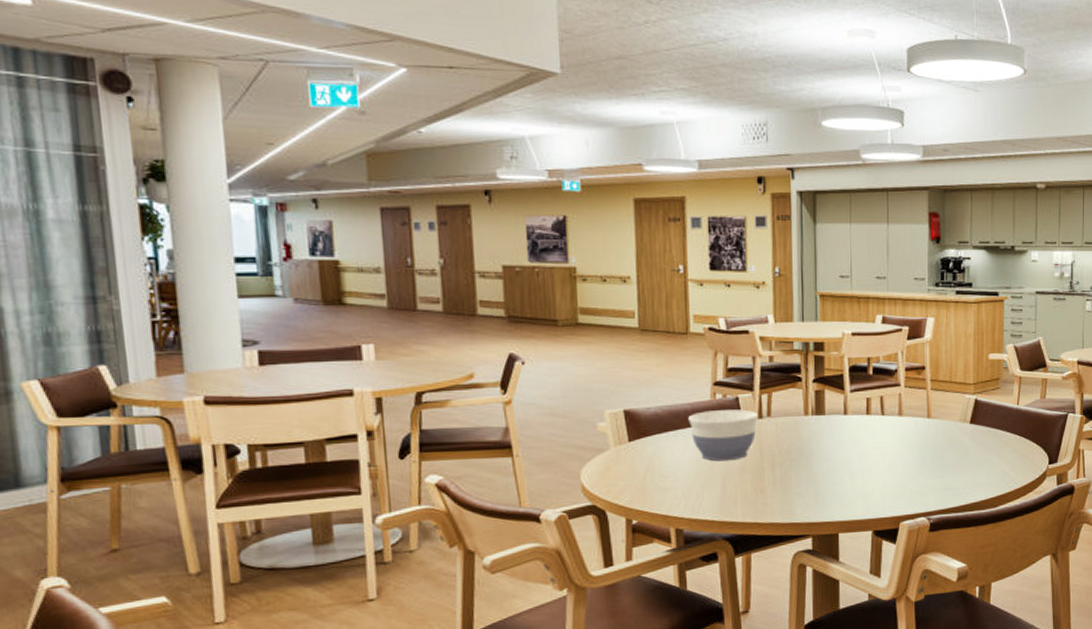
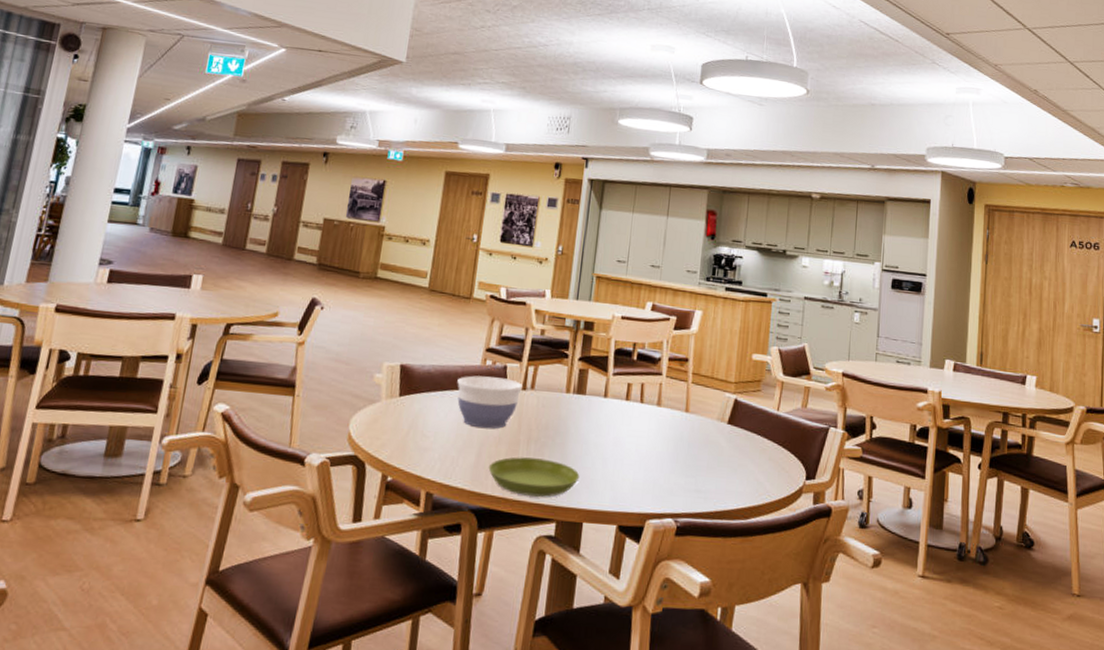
saucer: none [735,481,830,518] -> present [488,457,580,497]

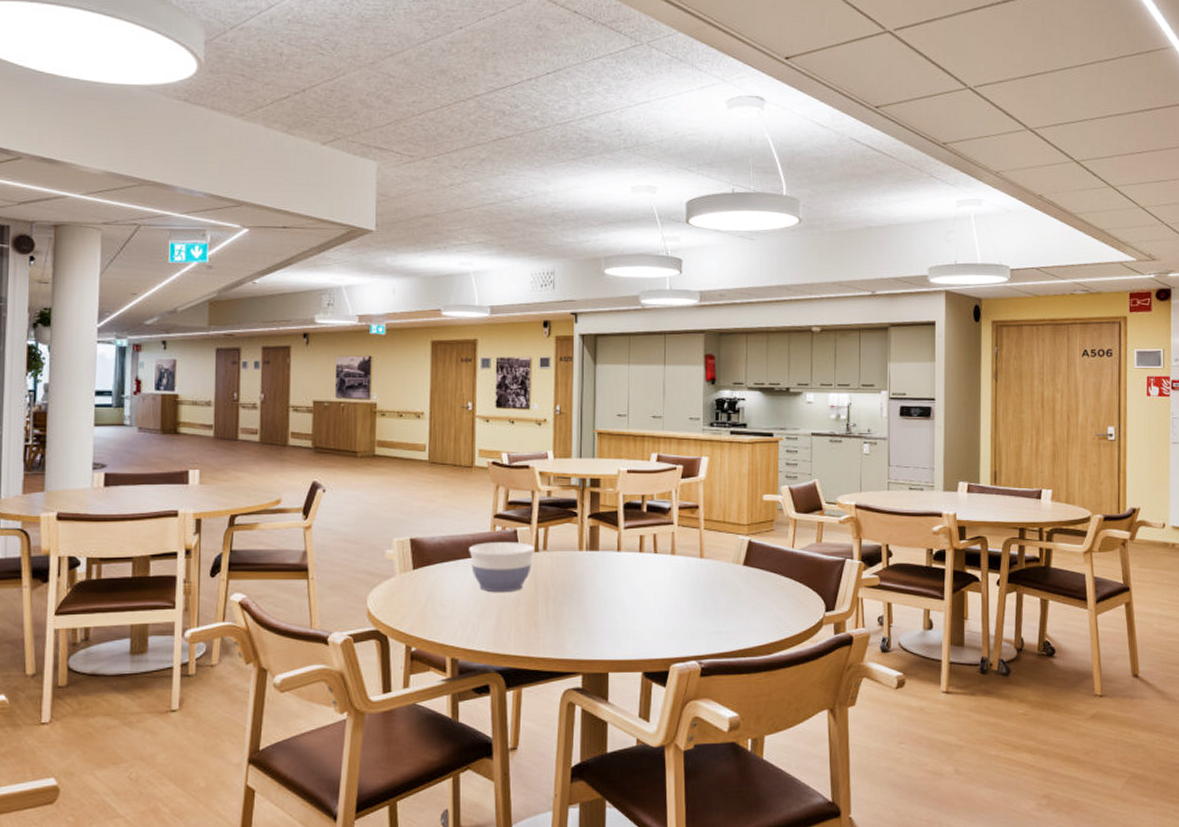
saucer: present [488,457,580,497] -> none [509,616,601,652]

